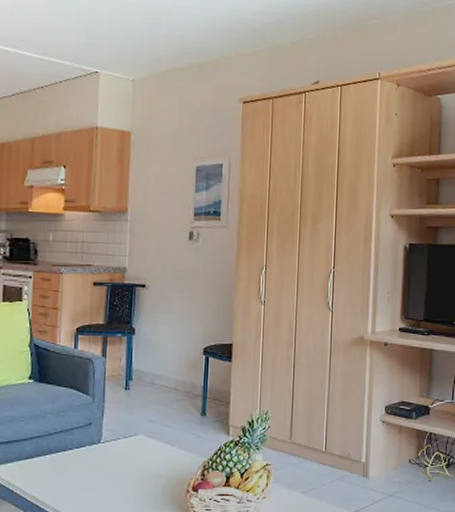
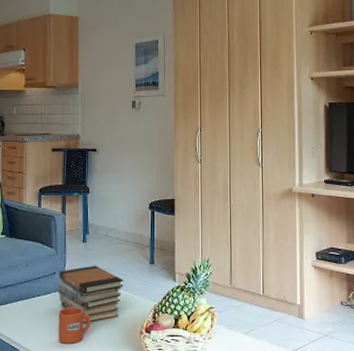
mug: none [91,462,131,503] -> present [58,307,91,344]
book stack: none [92,415,171,480] -> present [57,265,124,323]

